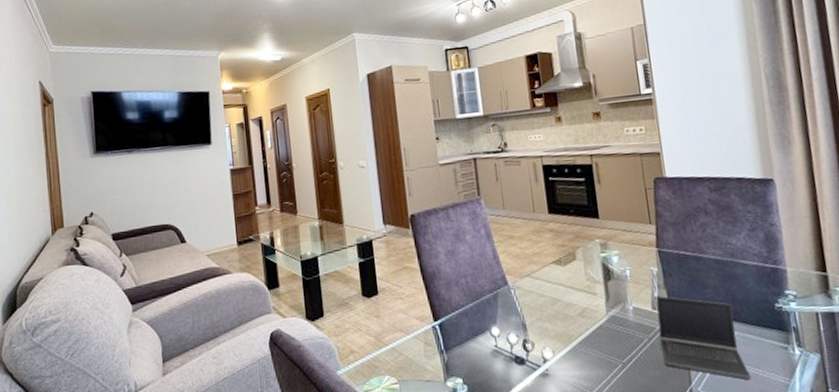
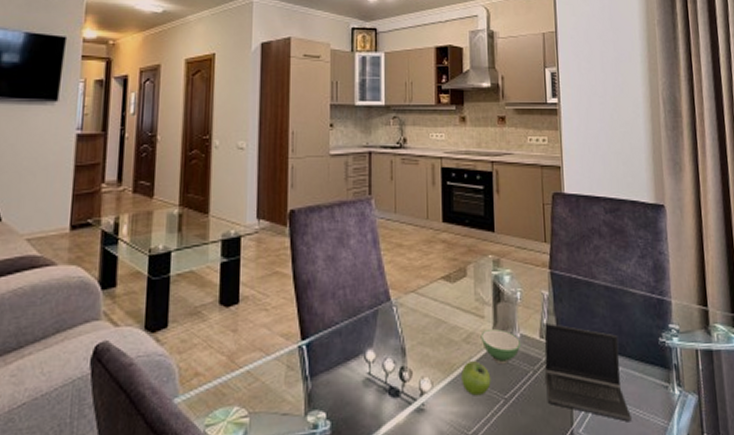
fruit: none [579,332,609,362] -> present [461,361,491,396]
bowl: none [594,303,635,335] -> present [480,328,522,365]

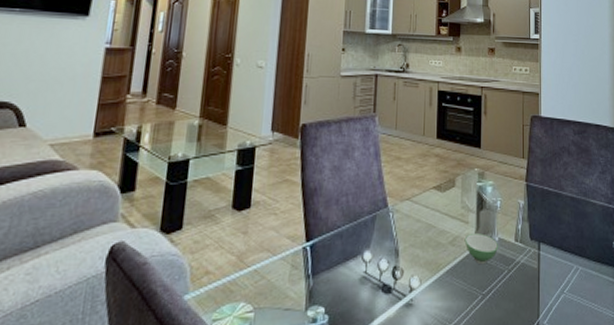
fruit: present [461,361,491,396] -> none [446,261,472,292]
laptop computer: present [544,322,632,422] -> none [518,228,588,315]

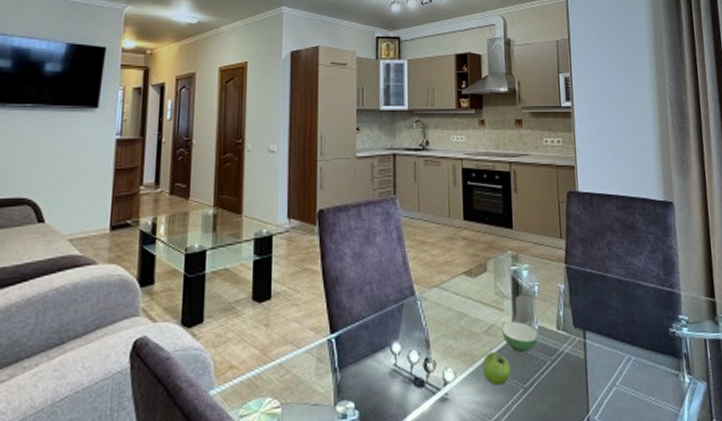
fruit: none [446,261,472,292] -> present [483,352,511,386]

